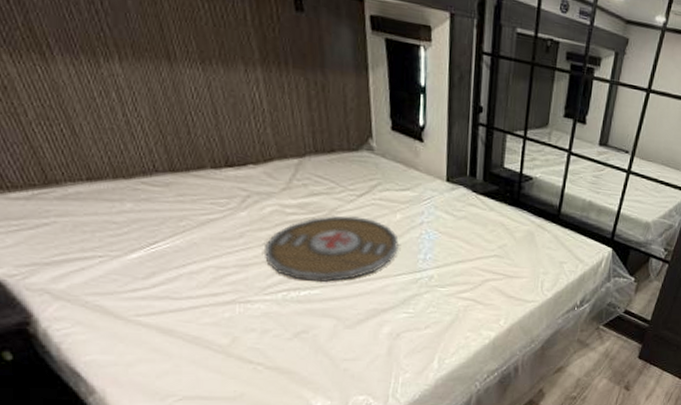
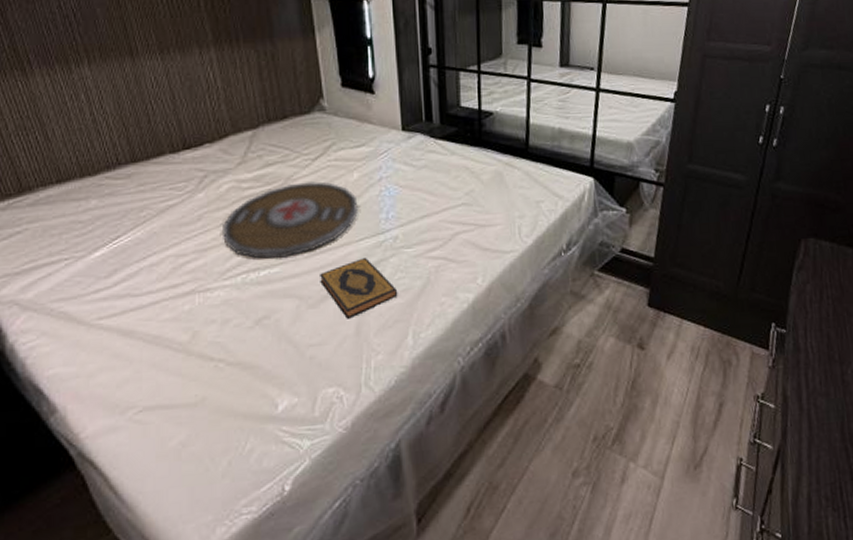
hardback book: none [358,291,429,341] -> present [320,258,398,319]

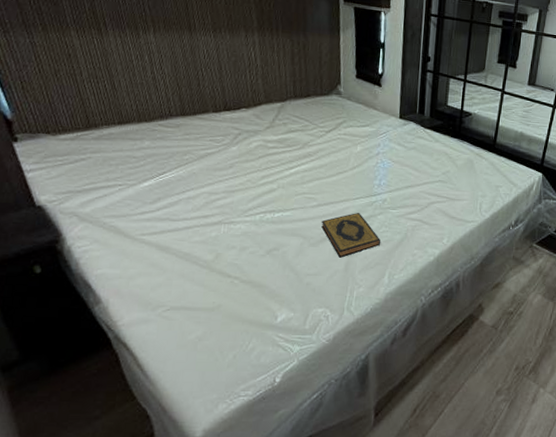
serving tray: present [221,181,359,259] -> none [247,148,359,206]

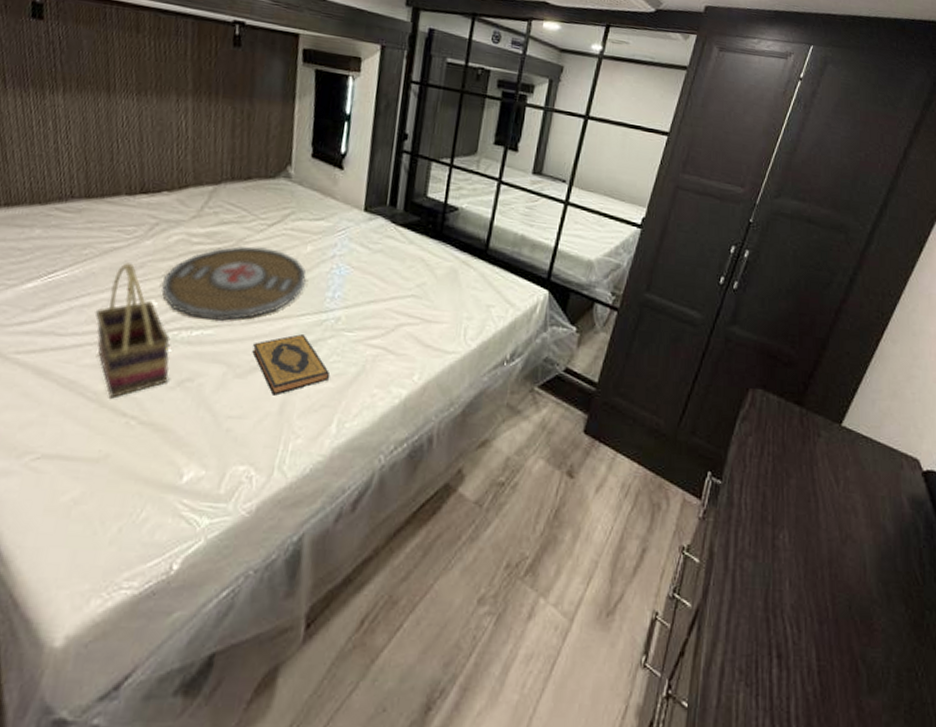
woven basket: none [199,164,260,265] -> present [95,262,171,399]
serving tray: none [247,148,359,206] -> present [161,245,307,322]

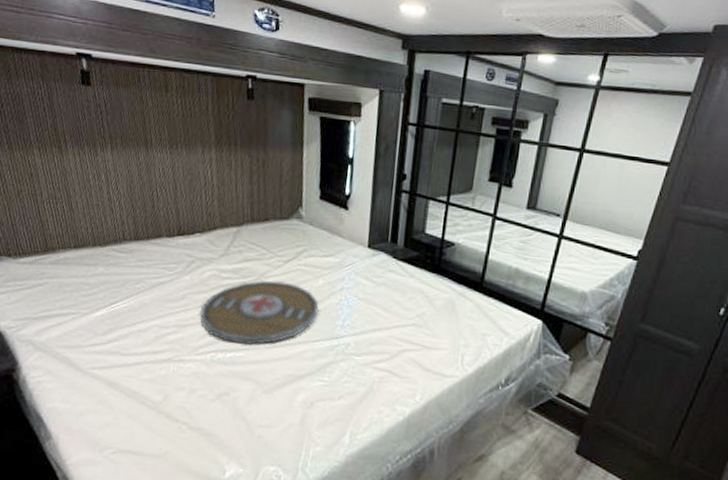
woven basket: present [95,262,171,399] -> none [149,295,210,407]
hardback book: present [252,334,331,396] -> none [276,357,343,410]

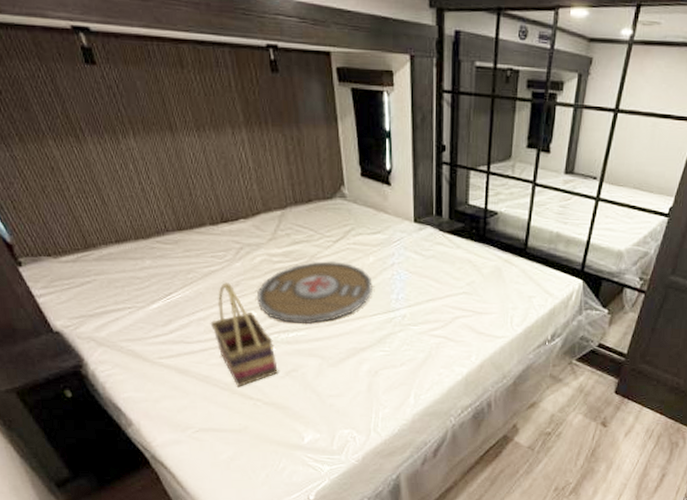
woven basket: none [149,295,210,407] -> present [210,282,278,387]

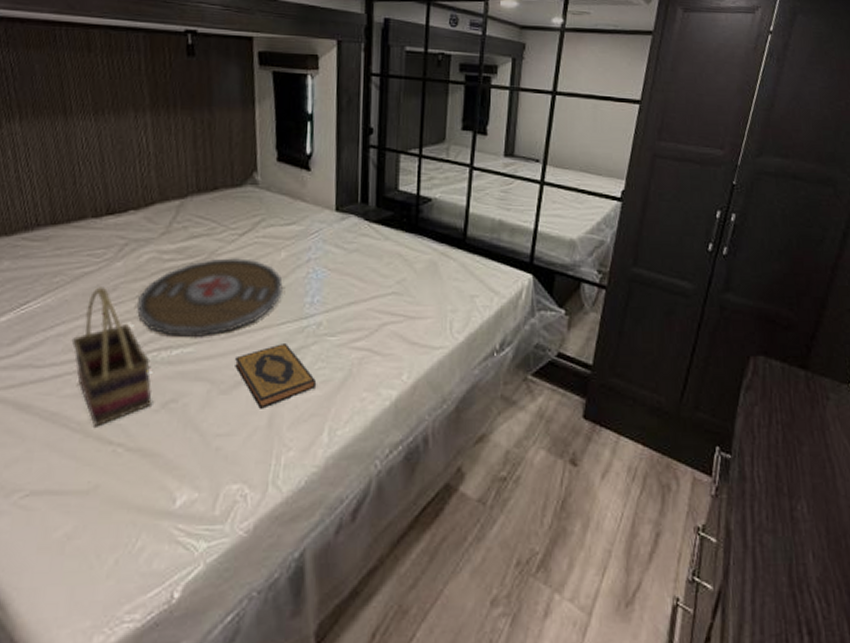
hardback book: none [339,330,404,378] -> present [235,344,317,409]

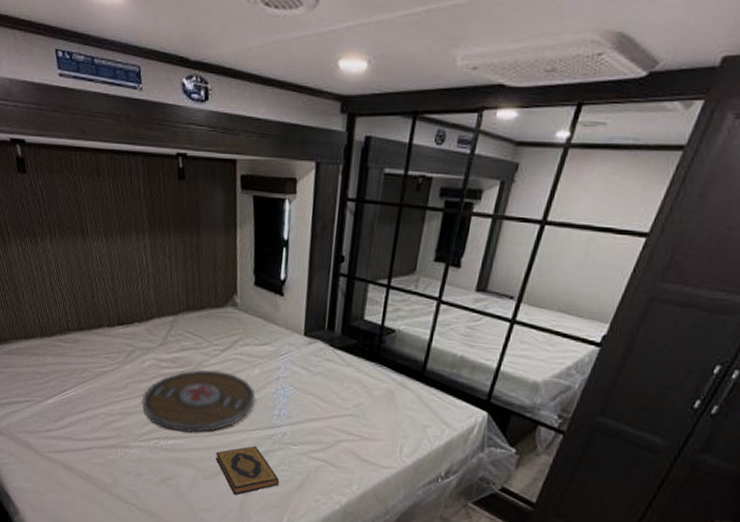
woven basket: present [71,287,152,427] -> none [97,384,154,490]

